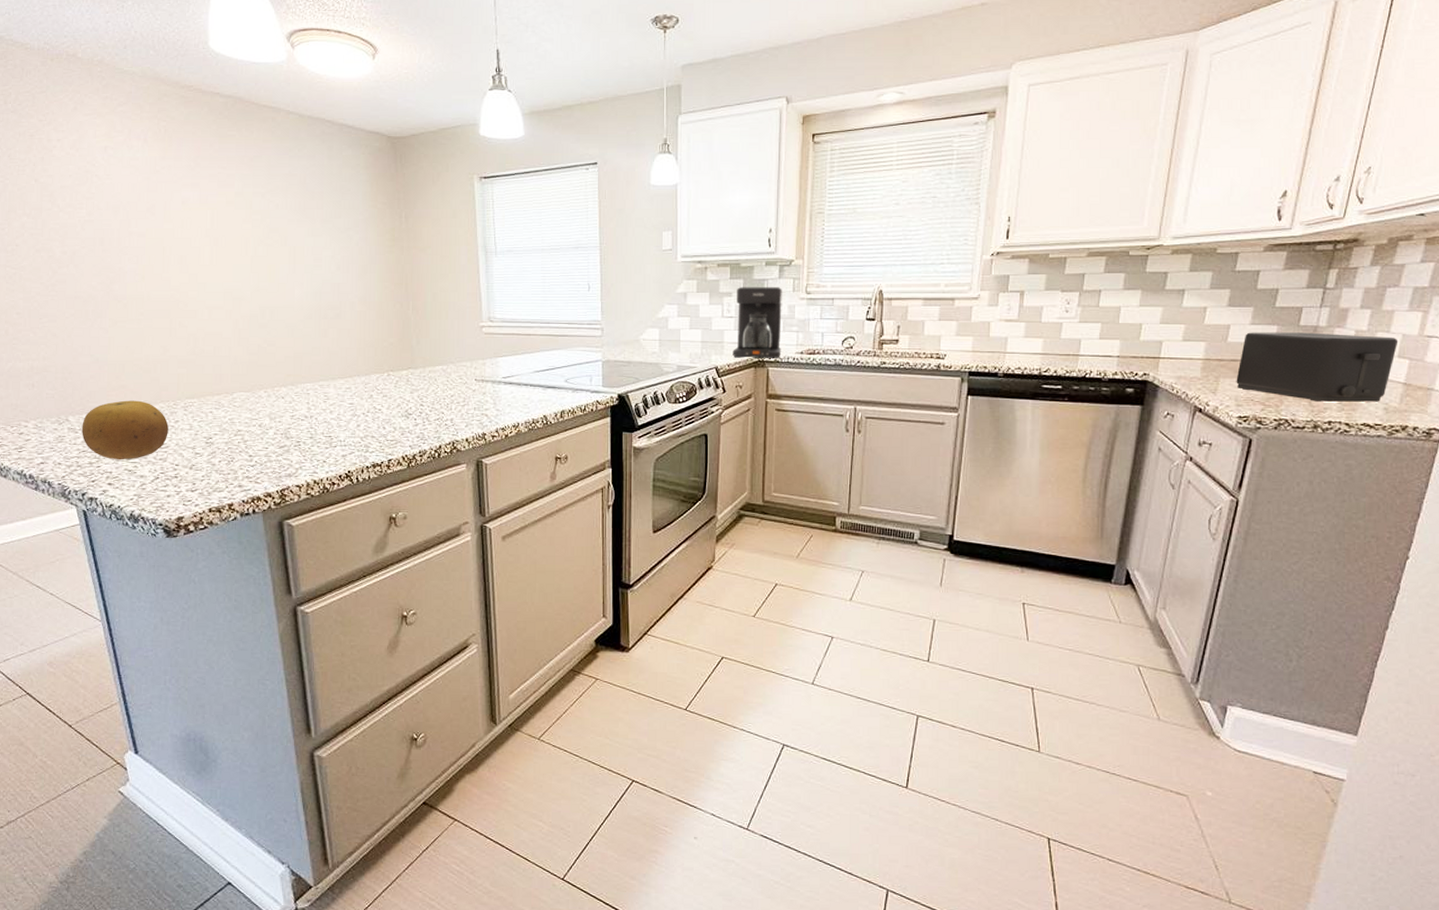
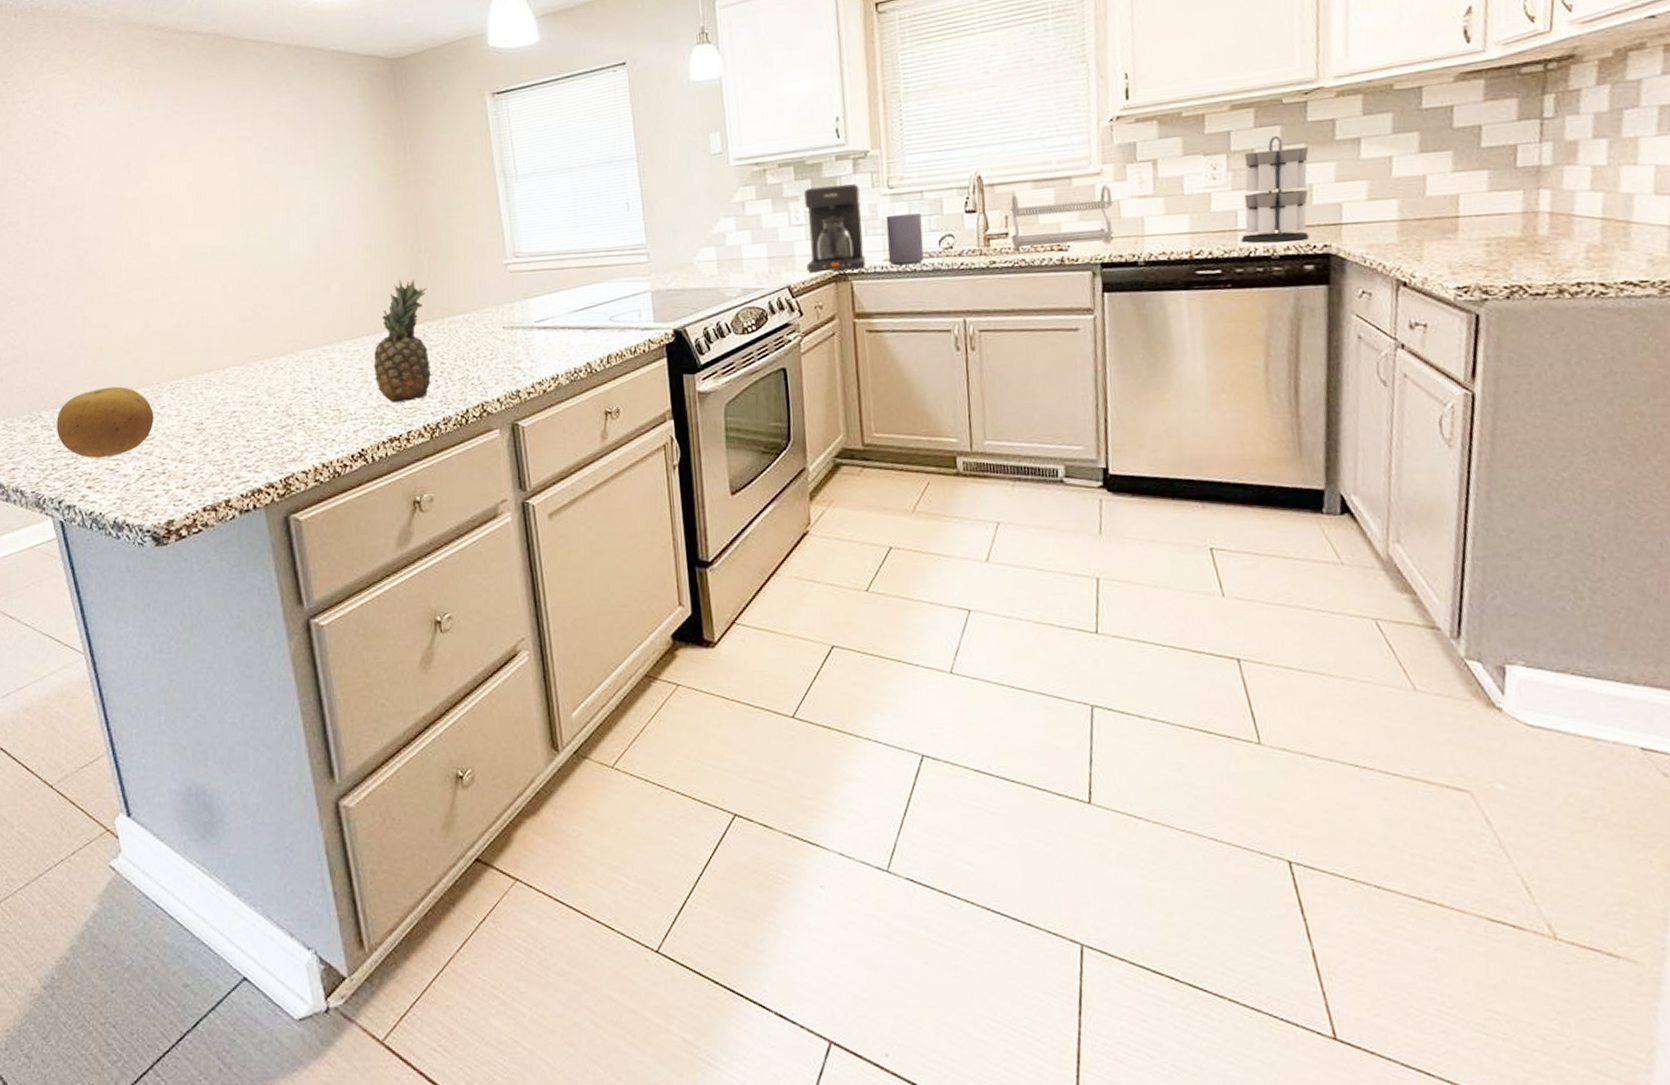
fruit: none [362,331,412,434] -> present [373,280,432,402]
canister: none [800,316,830,359] -> present [885,213,924,265]
dish rack: none [900,308,985,357] -> present [1009,185,1114,251]
spice rack: none [1080,281,1143,368] -> present [1241,135,1309,243]
toaster: present [1236,332,1398,402] -> none [1445,169,1652,260]

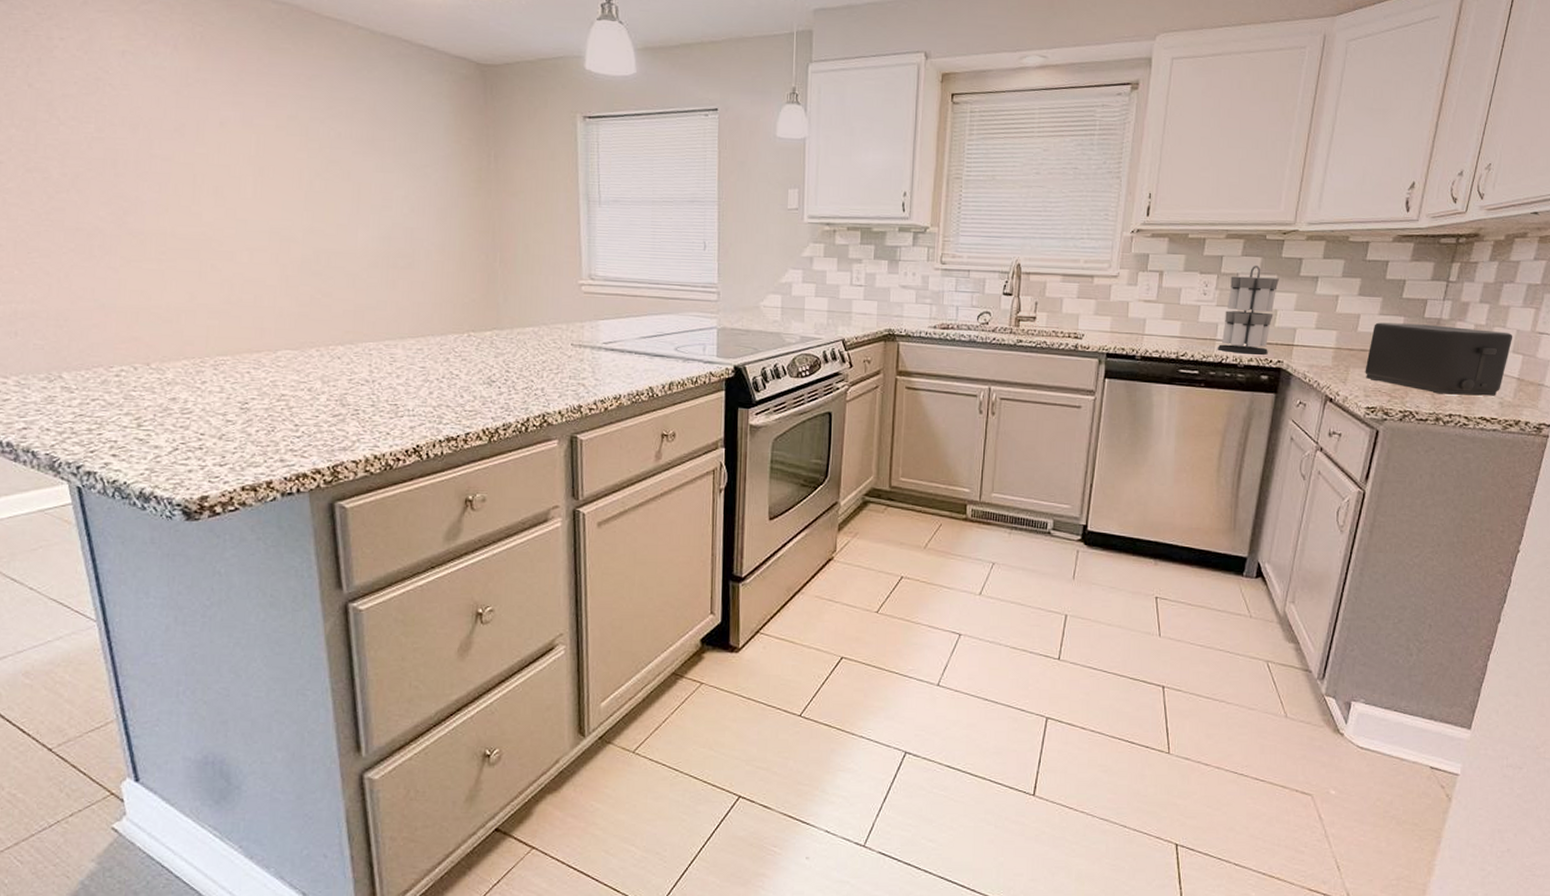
fruit: present [56,386,154,459] -> none [79,355,193,427]
fruit: present [373,280,432,402] -> none [436,286,499,404]
coffee maker: present [804,184,866,273] -> none [861,253,916,332]
canister: present [885,213,924,265] -> none [932,288,965,334]
dish rack: present [1009,185,1114,251] -> none [1037,283,1124,338]
toaster: none [1445,169,1652,260] -> present [1365,322,1513,396]

